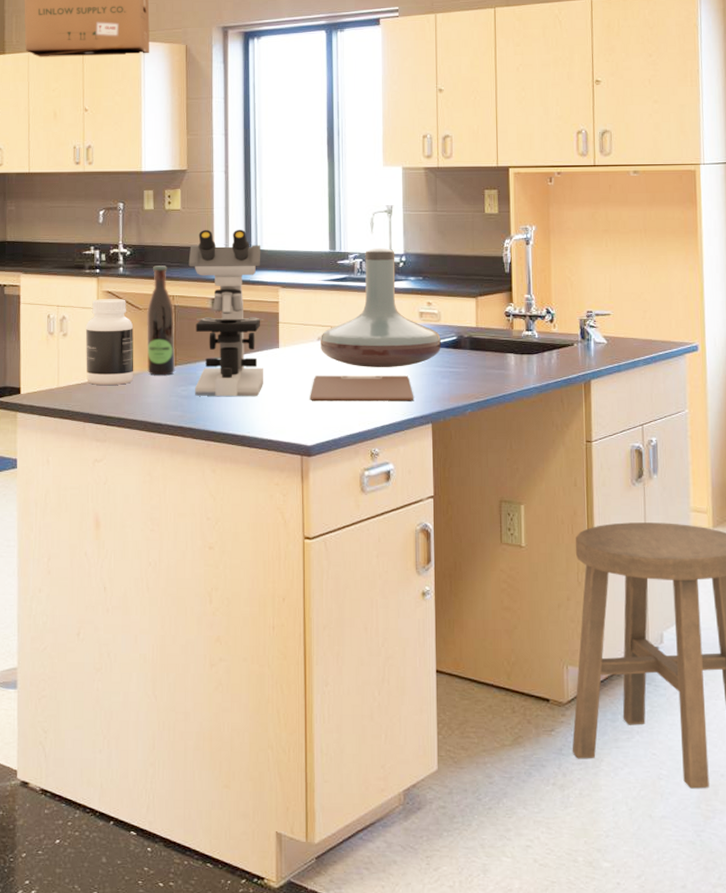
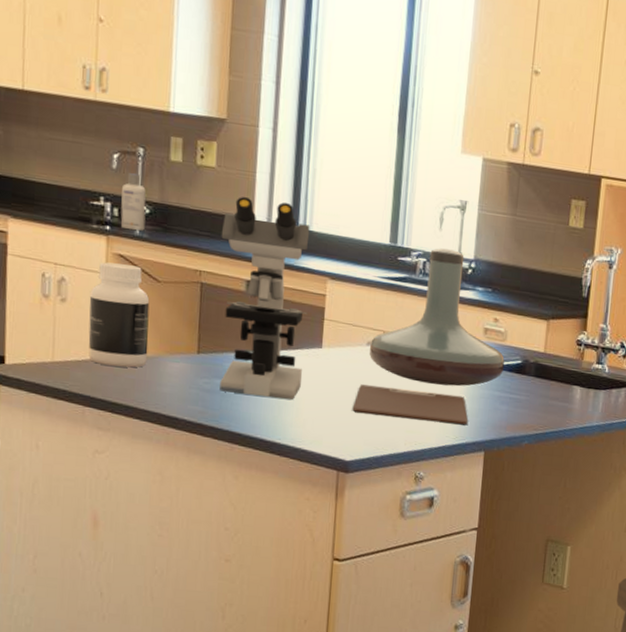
screw cap bottle: none [106,224,127,270] -> present [120,173,146,231]
bottle: present [147,266,175,376] -> none [164,231,201,364]

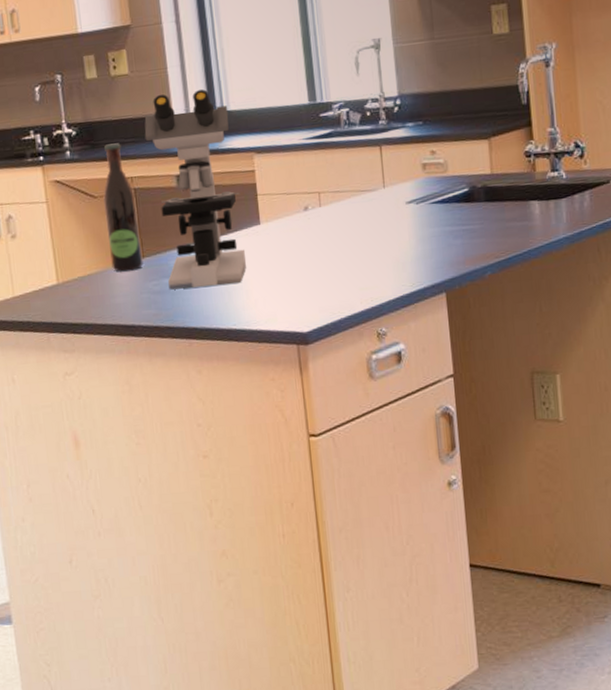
medicine bottle: present [88,262,150,368] -> none [35,187,98,290]
screw cap bottle: present [120,173,146,231] -> none [47,100,74,156]
bottle: none [164,231,201,364] -> present [103,143,143,272]
clipboard: present [352,384,469,424] -> none [301,239,423,281]
flask: present [369,248,504,386] -> none [307,91,451,236]

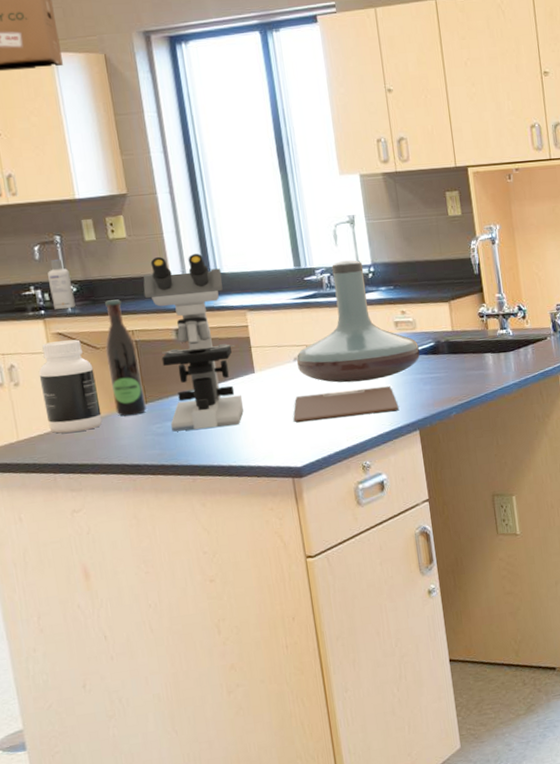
medicine bottle: none [35,187,98,290] -> present [38,339,103,434]
screw cap bottle: none [47,100,74,156] -> present [47,259,76,310]
clipboard: none [301,239,423,281] -> present [293,386,399,422]
flask: none [307,91,451,236] -> present [296,260,420,383]

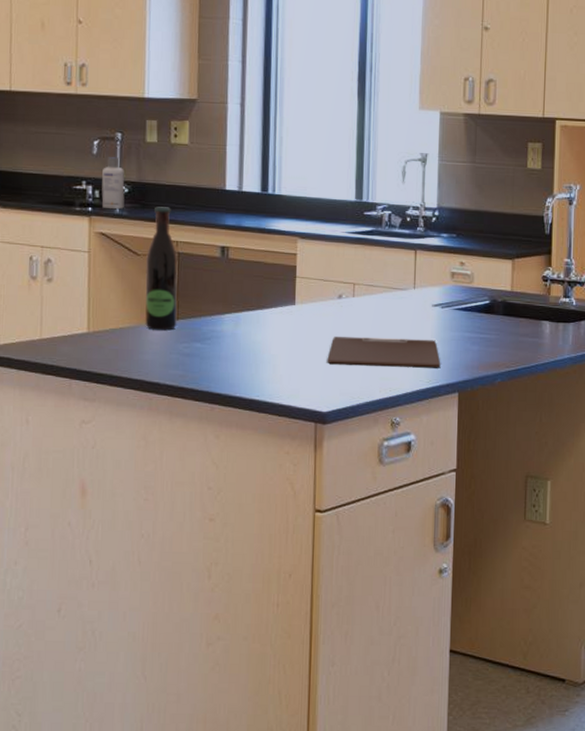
medicine bottle: present [38,339,103,434] -> none [73,241,131,339]
microscope: present [143,254,244,432] -> none [195,168,280,356]
flask: present [296,260,420,383] -> none [340,200,473,331]

